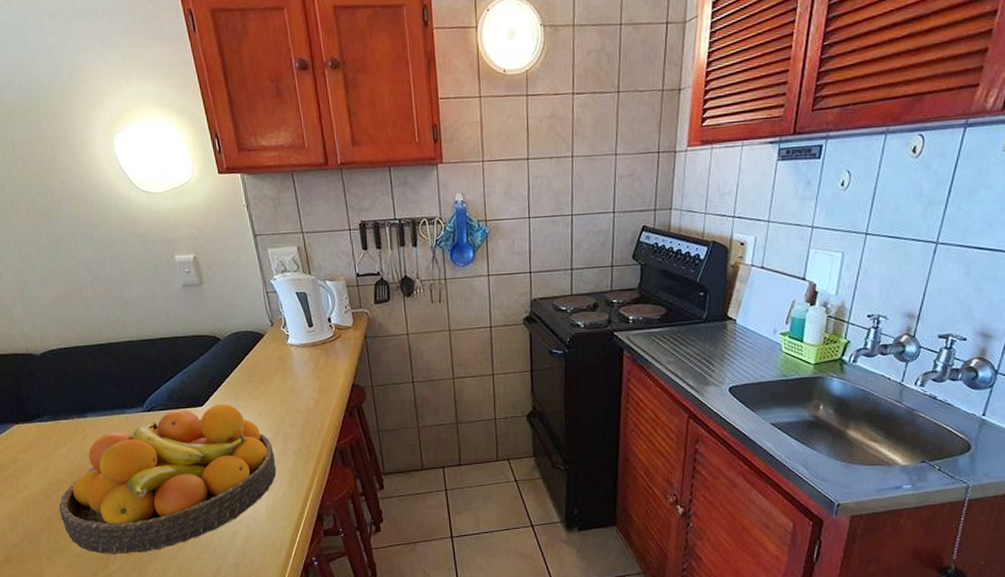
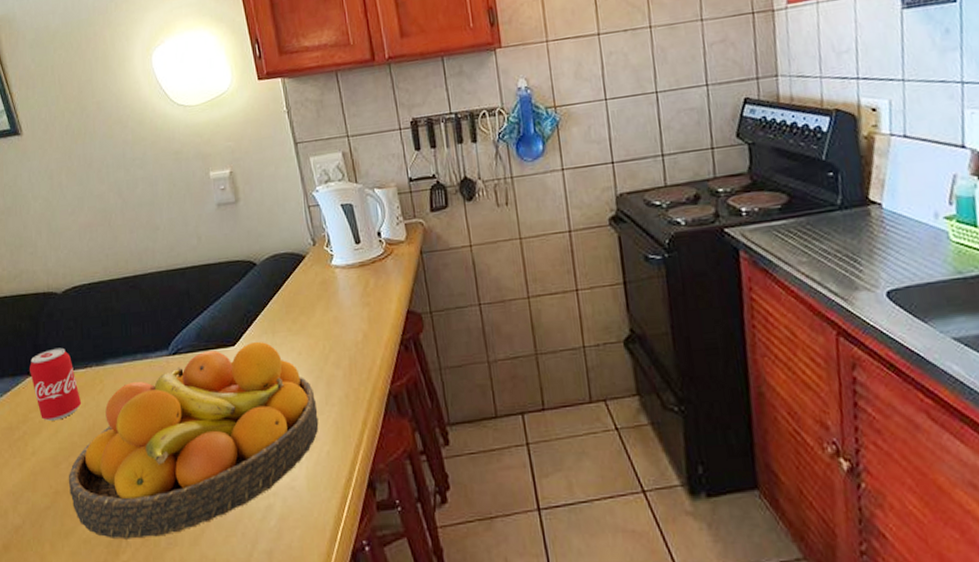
beverage can: none [15,401,66,461] -> present [30,347,81,421]

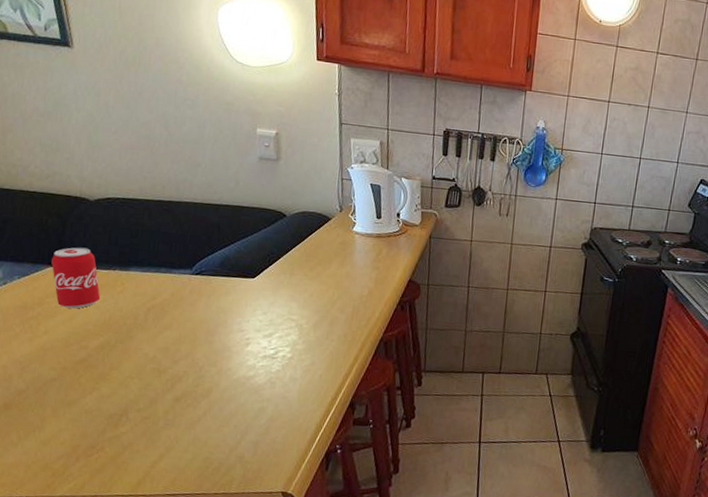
fruit bowl: present [68,341,319,539] -> none [77,277,318,418]

